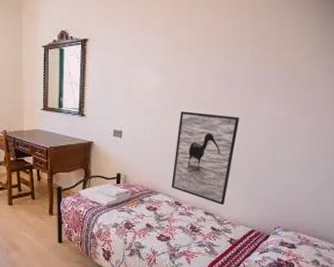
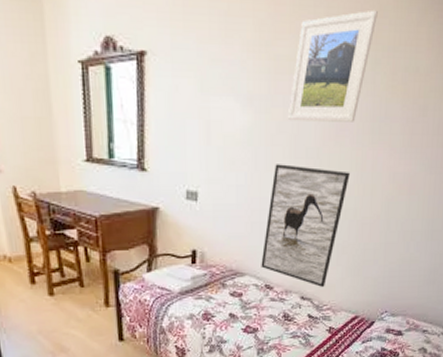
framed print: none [188,8,252,82] -> present [287,9,378,122]

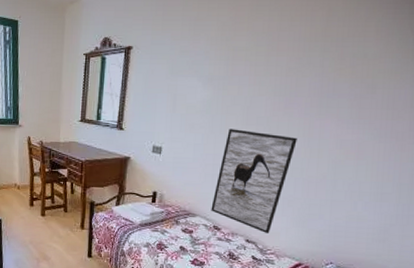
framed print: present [287,9,378,122] -> none [241,11,327,97]

